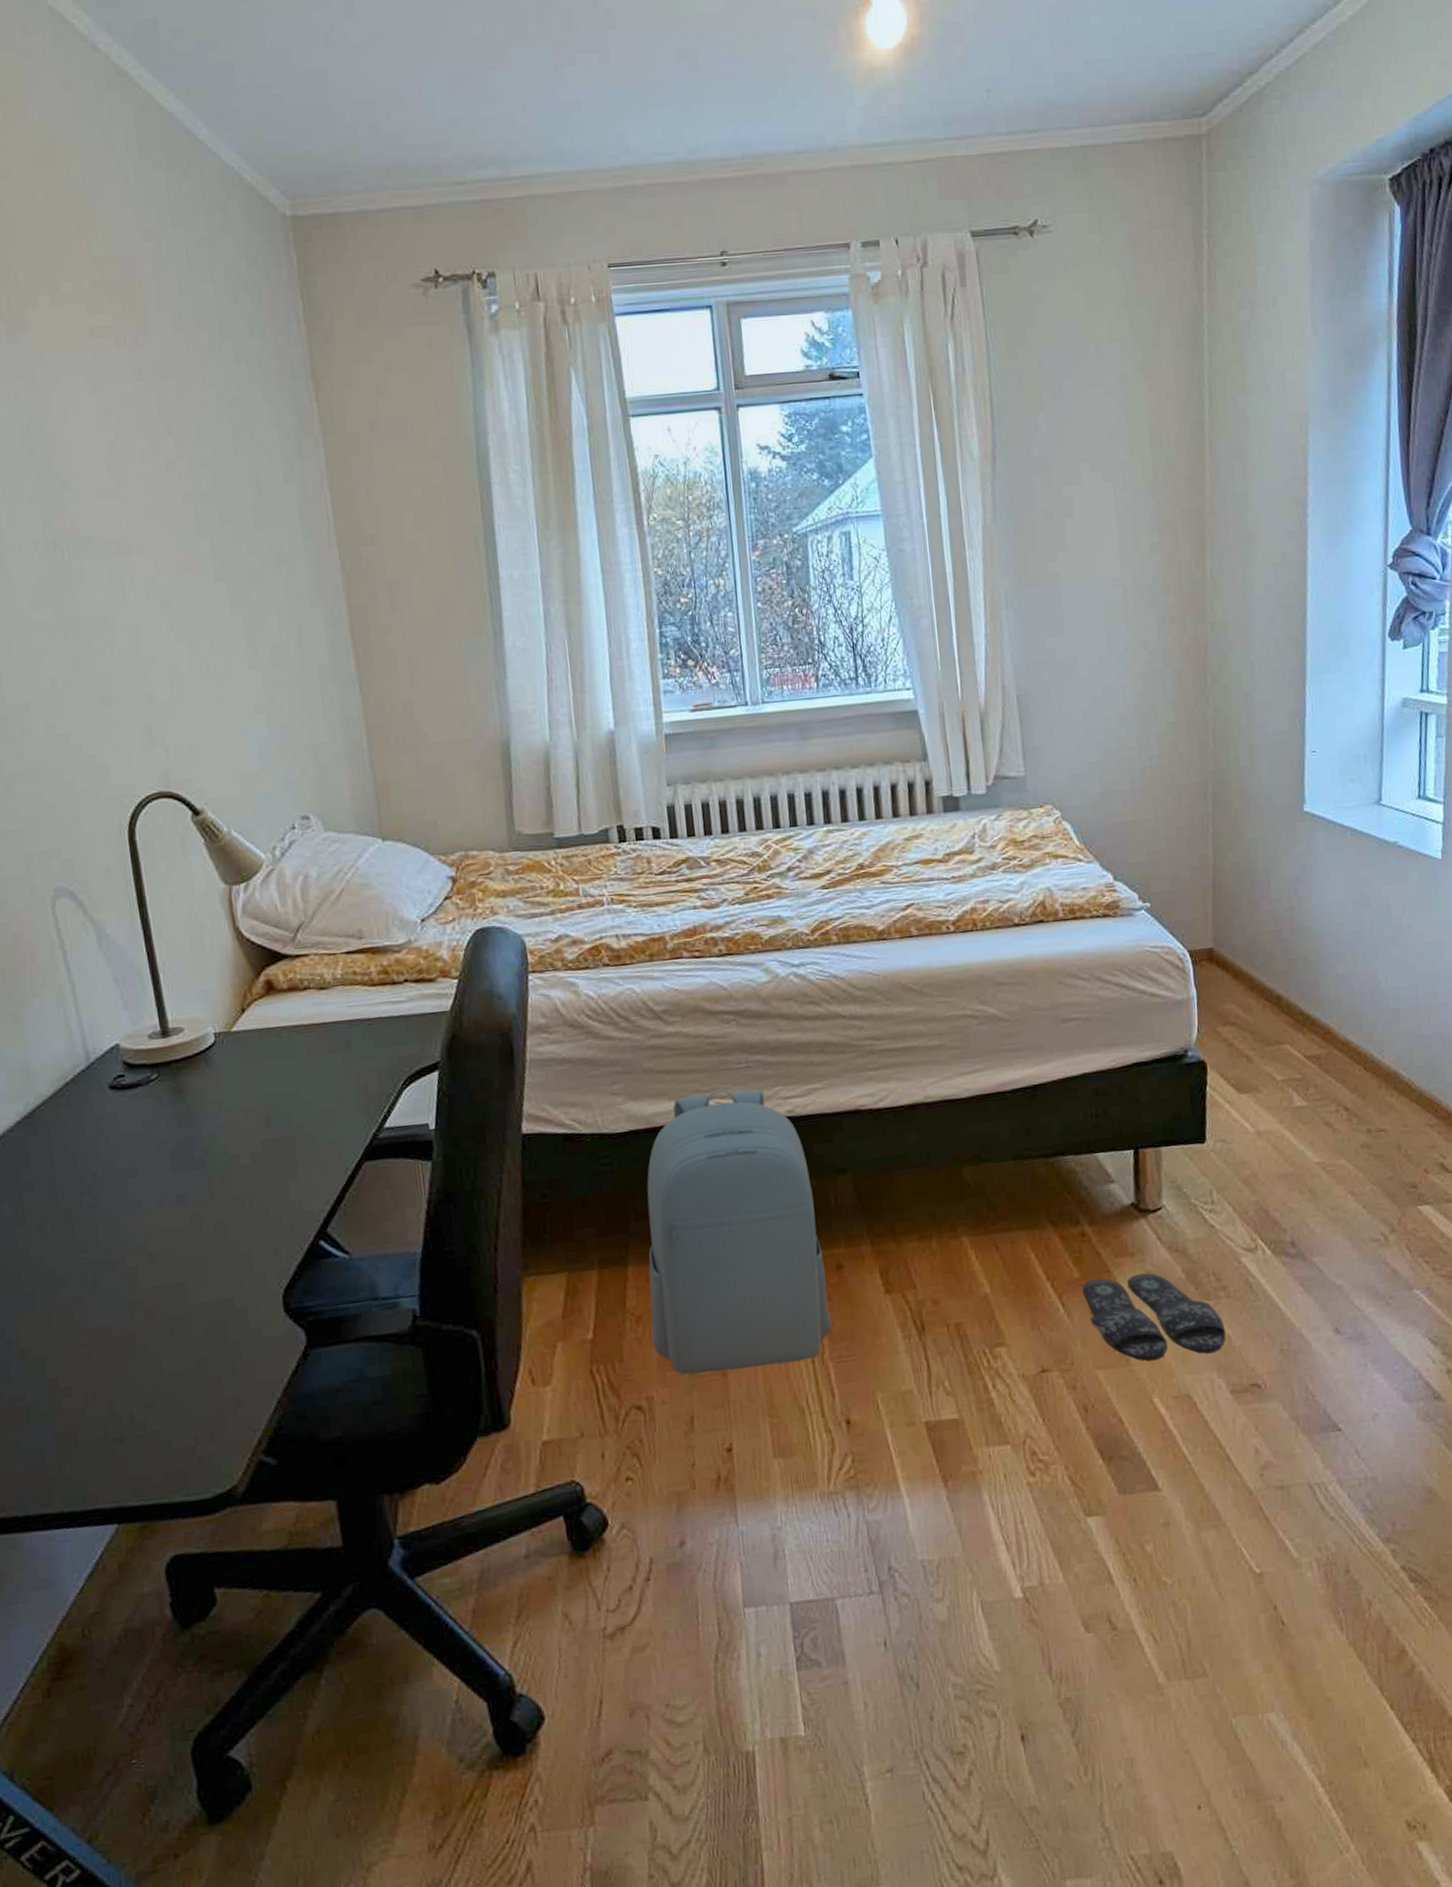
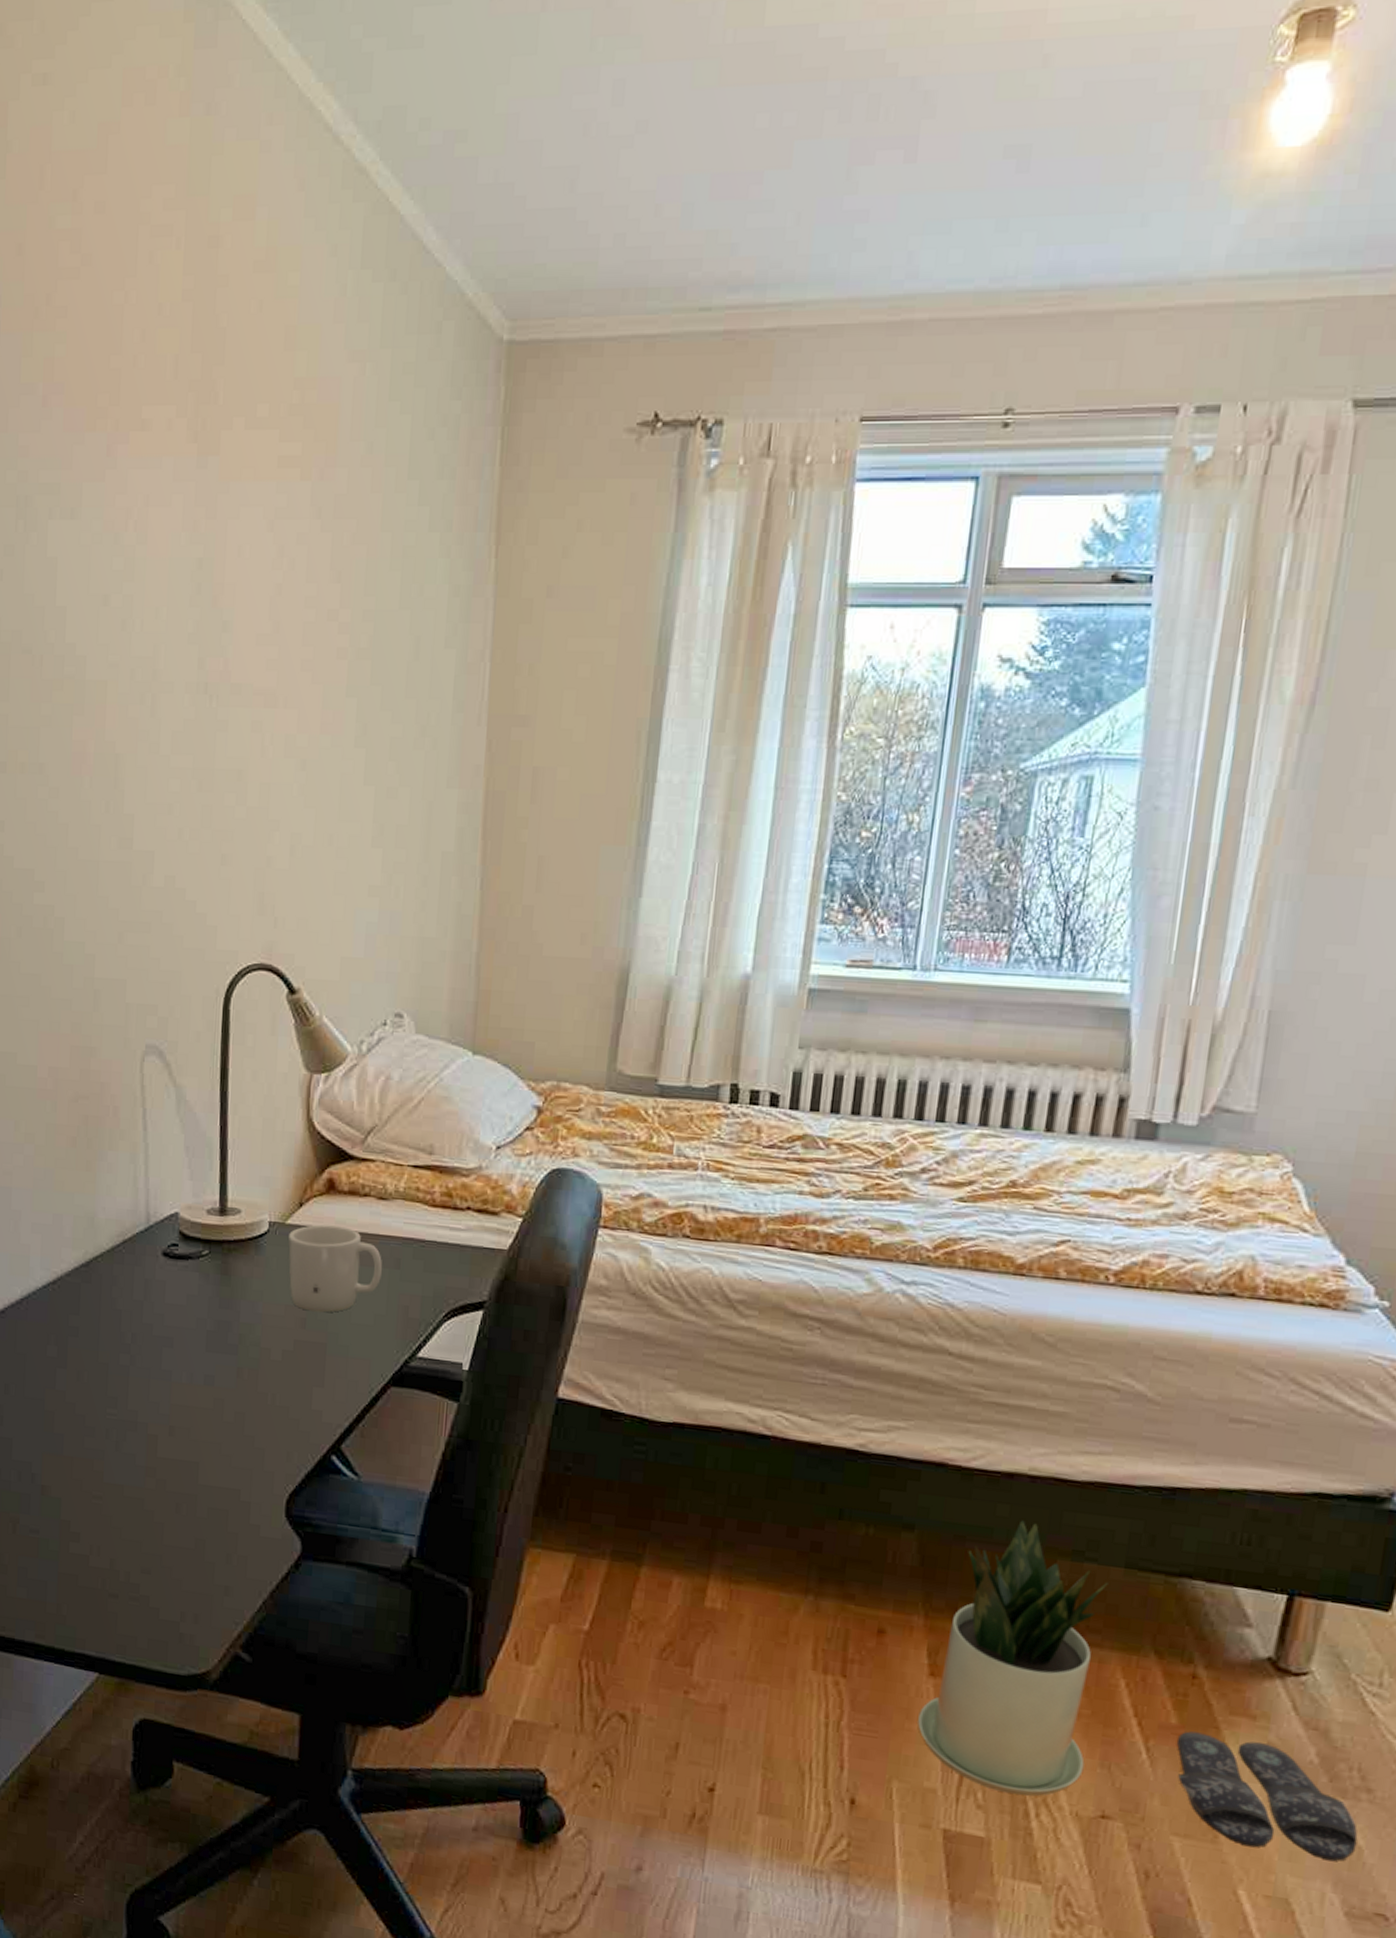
mug: none [236,1022,336,1110] -> present [288,1224,383,1313]
backpack: present [647,1088,832,1375] -> none [651,1399,870,1722]
planter: none [884,1141,1020,1376] -> present [918,1520,1109,1797]

